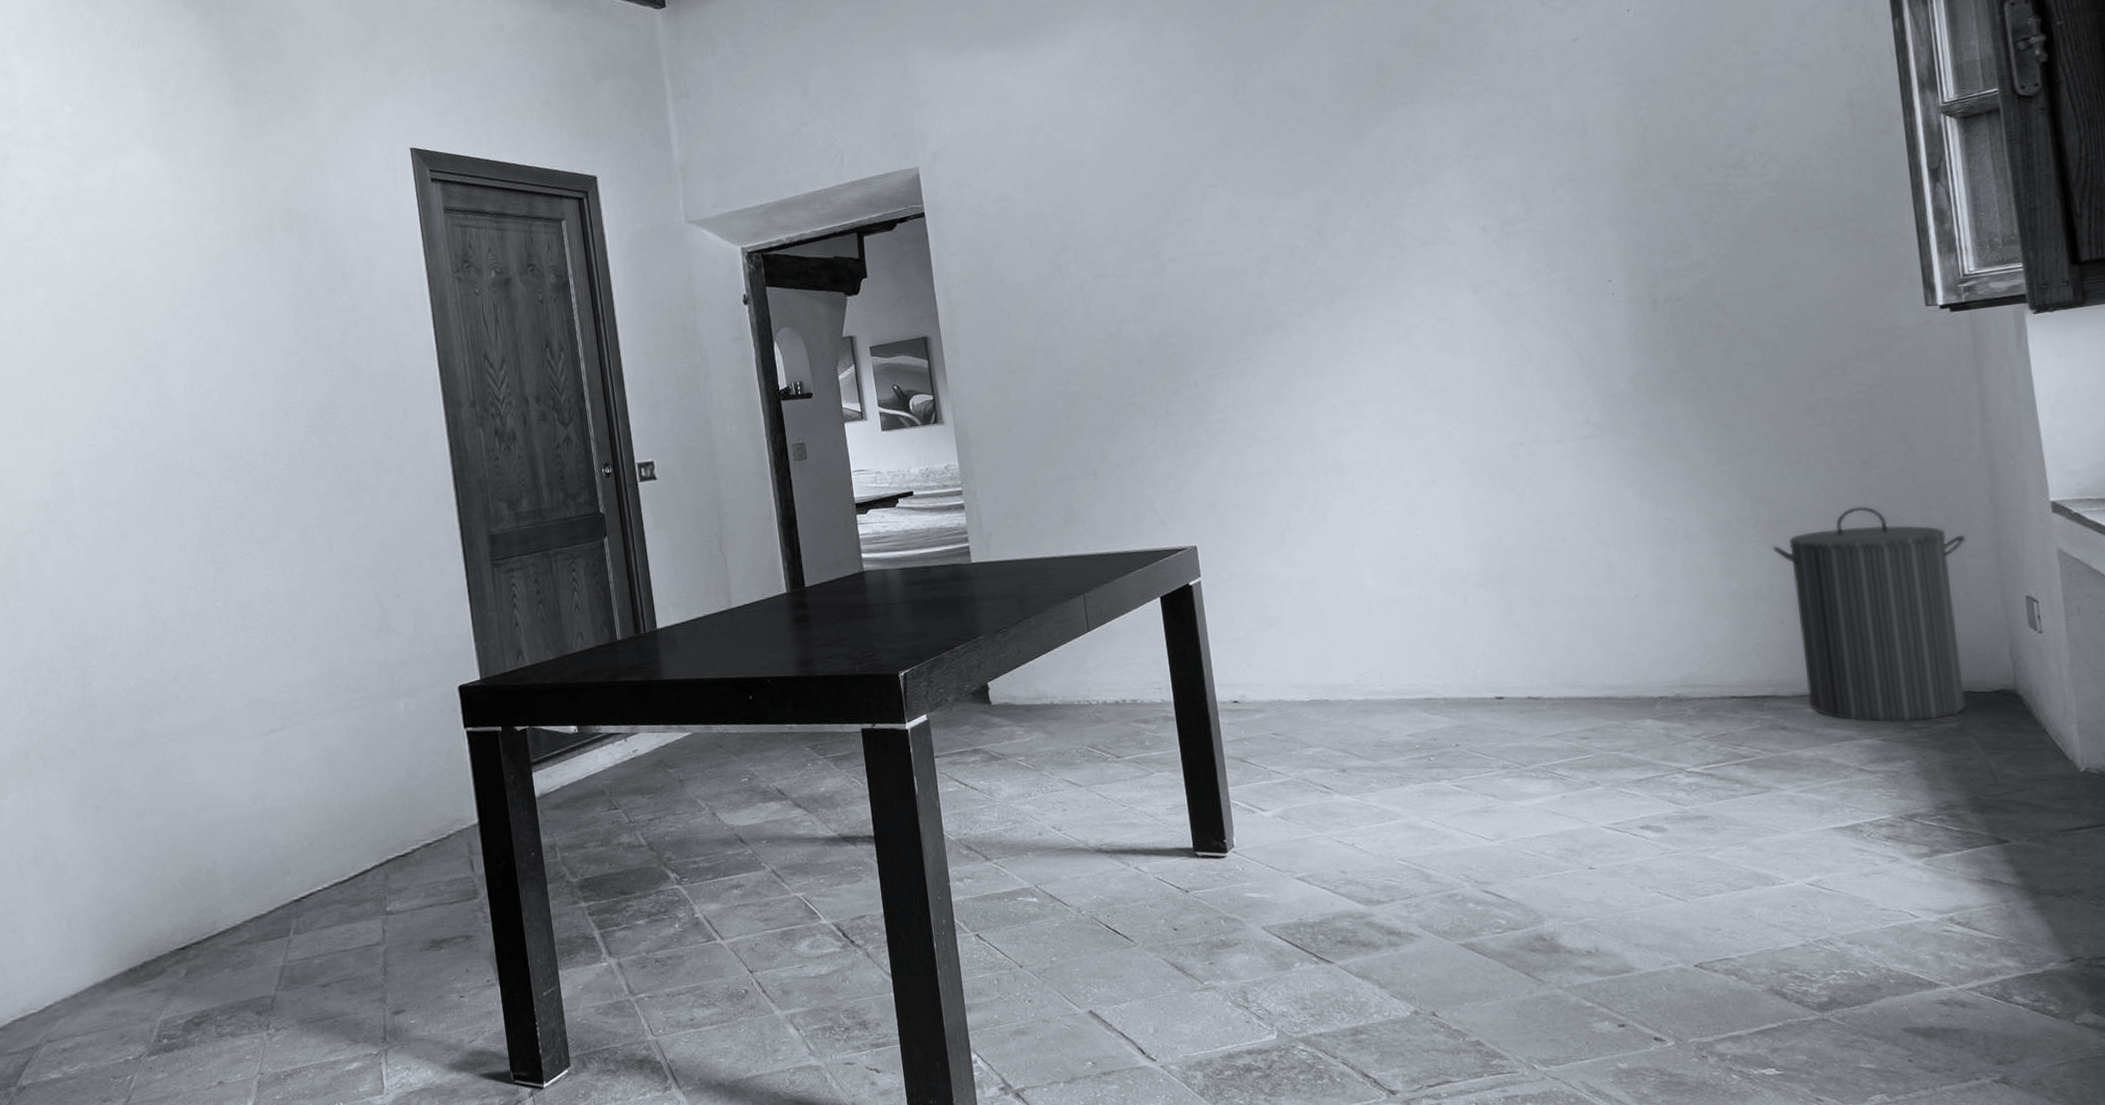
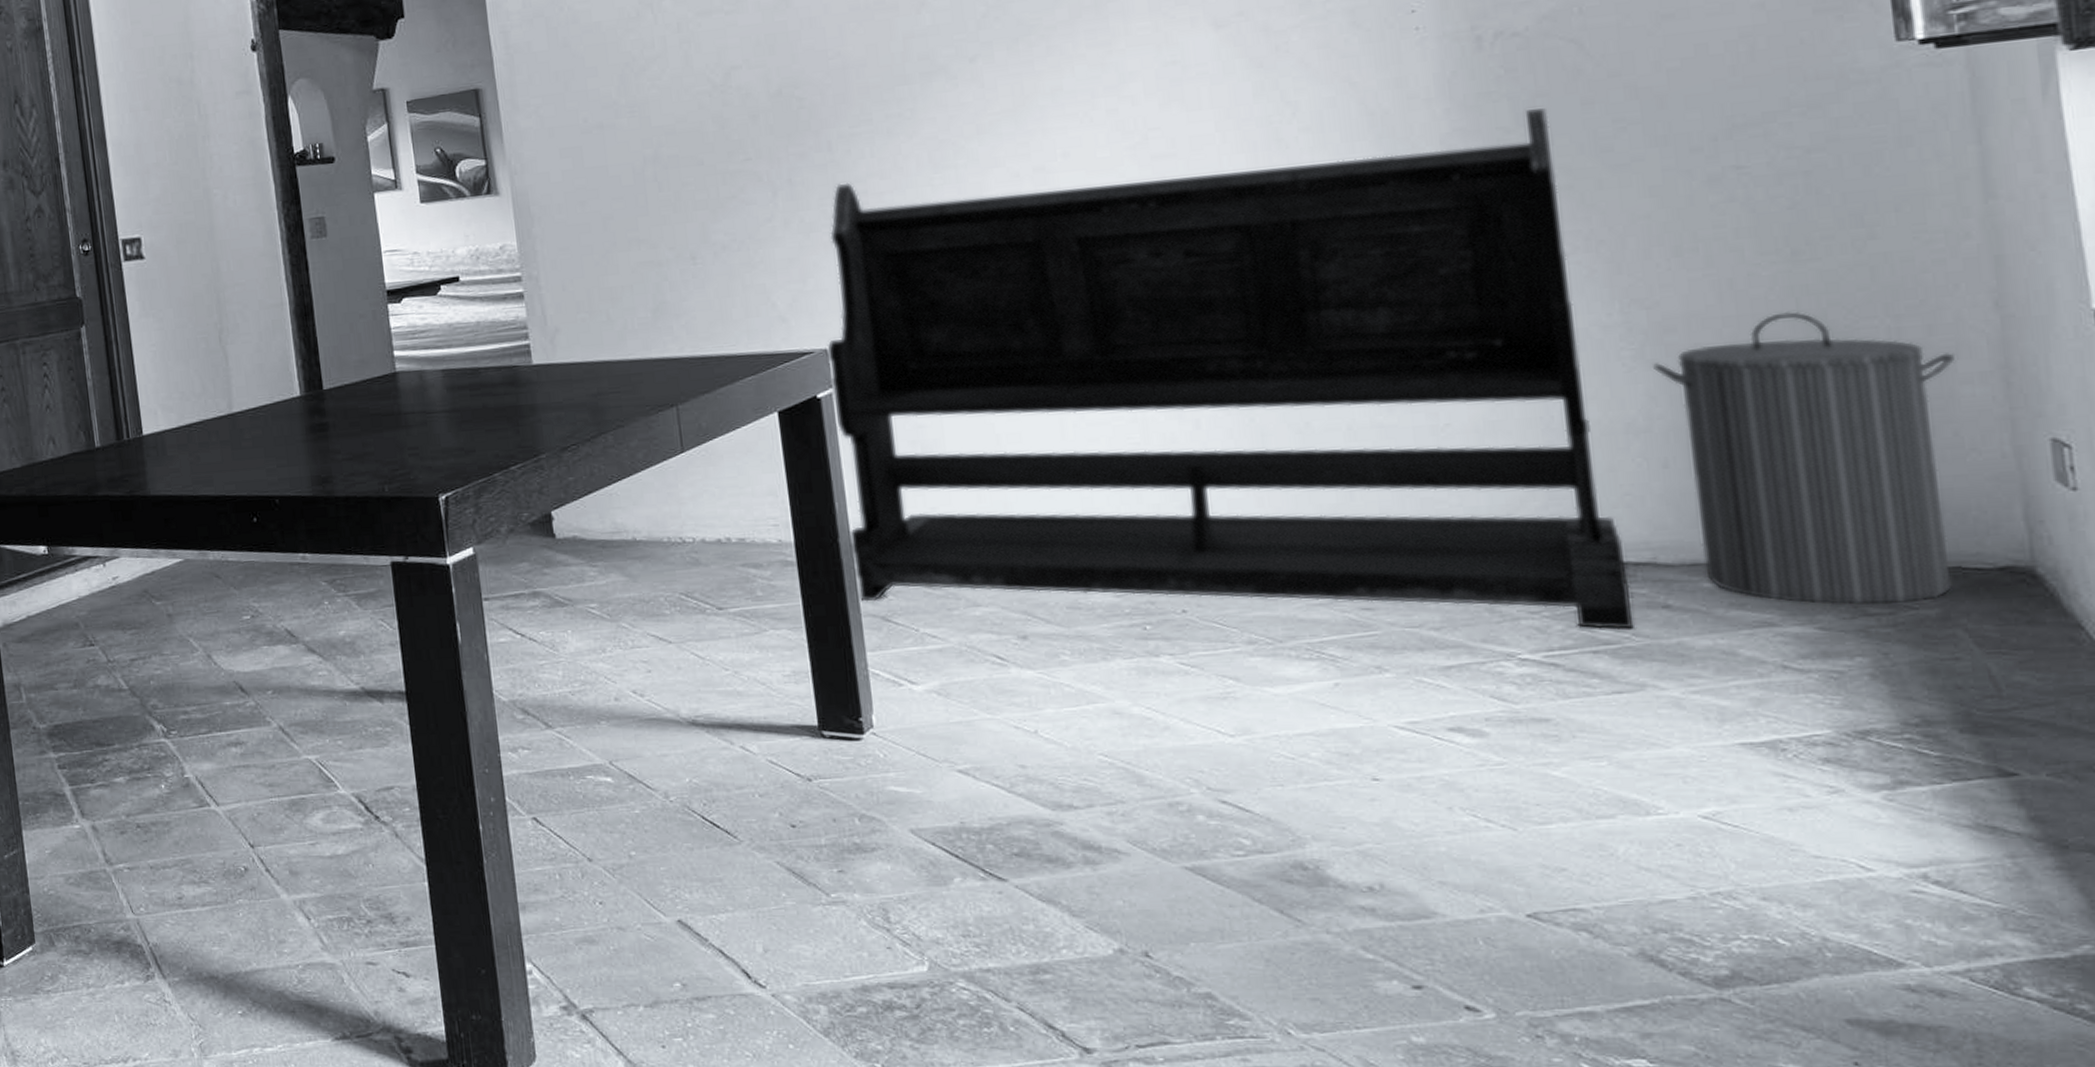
bench: none [1196,355,1763,747] -> present [826,108,1634,630]

